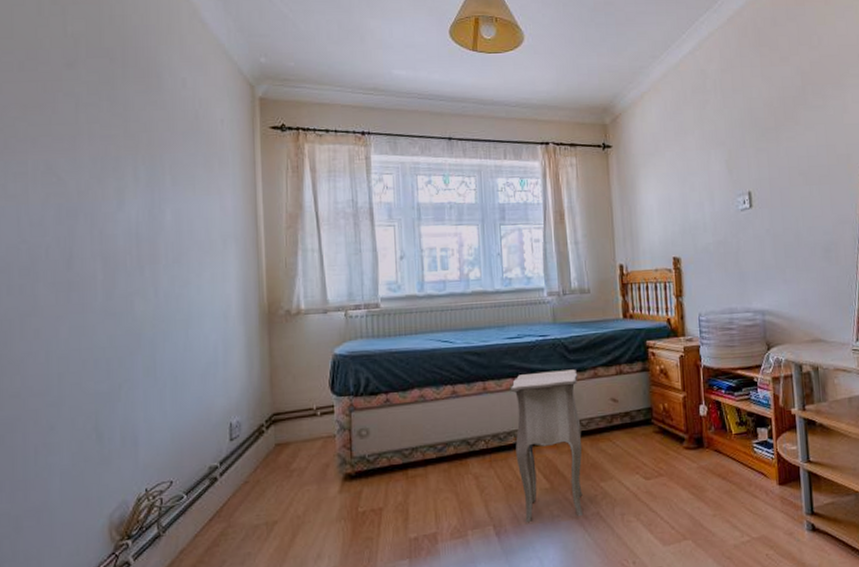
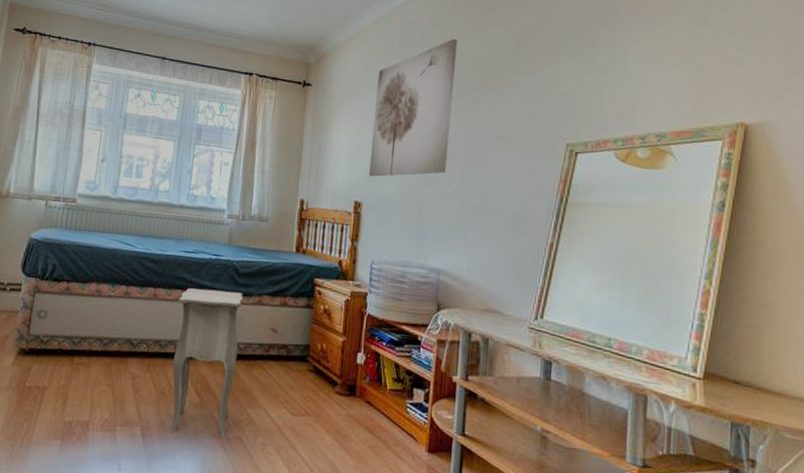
wall art: none [676,82,756,231] -> present [368,38,458,177]

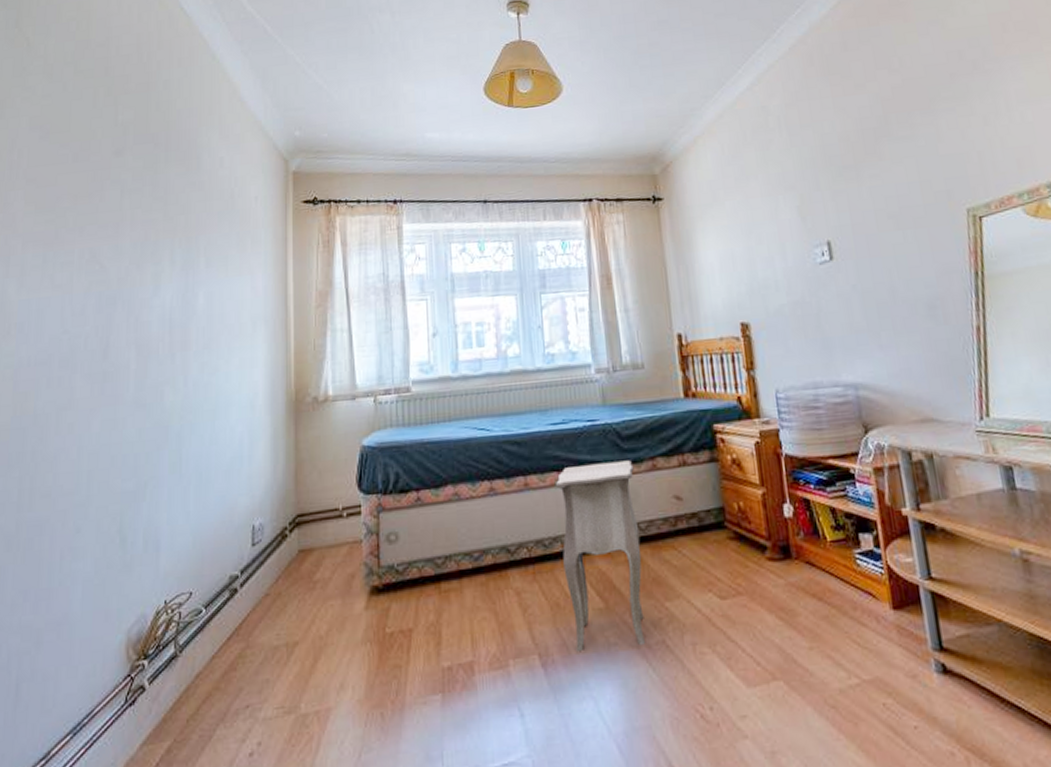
wall art: present [368,38,458,177] -> none [736,116,839,291]

